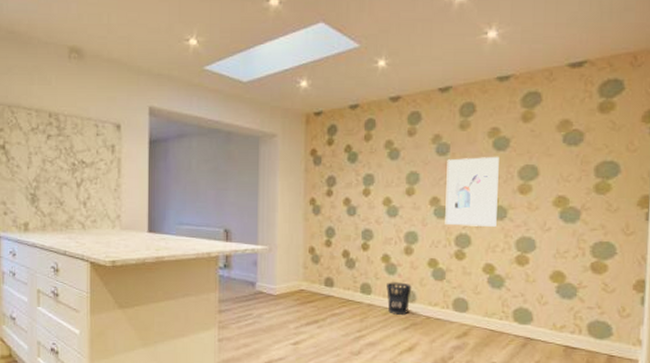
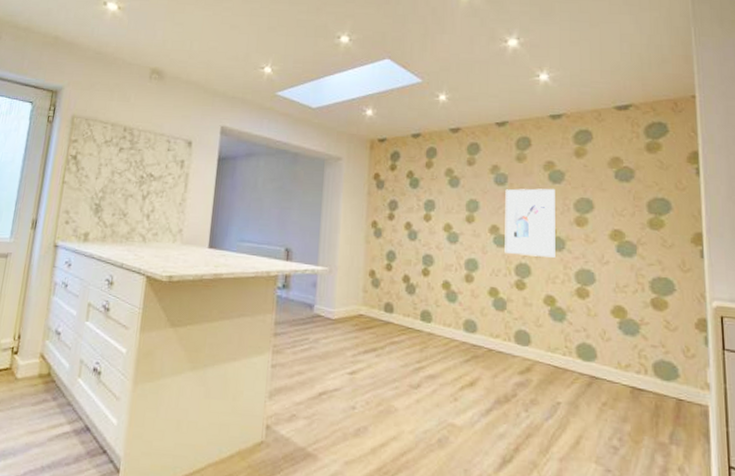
wastebasket: present [386,282,412,315] -> none [447,310,473,346]

